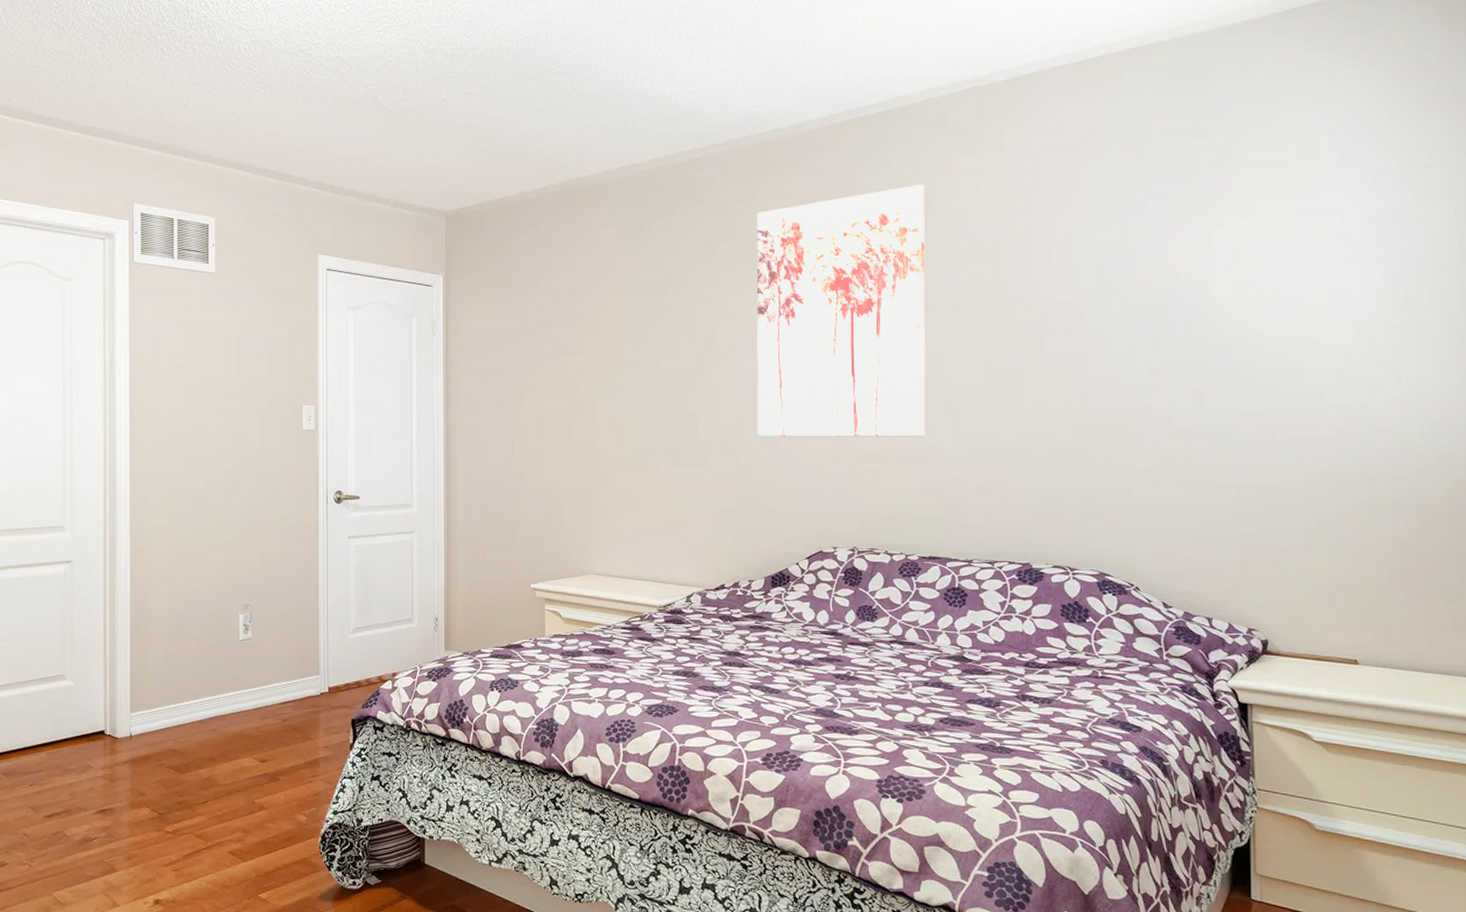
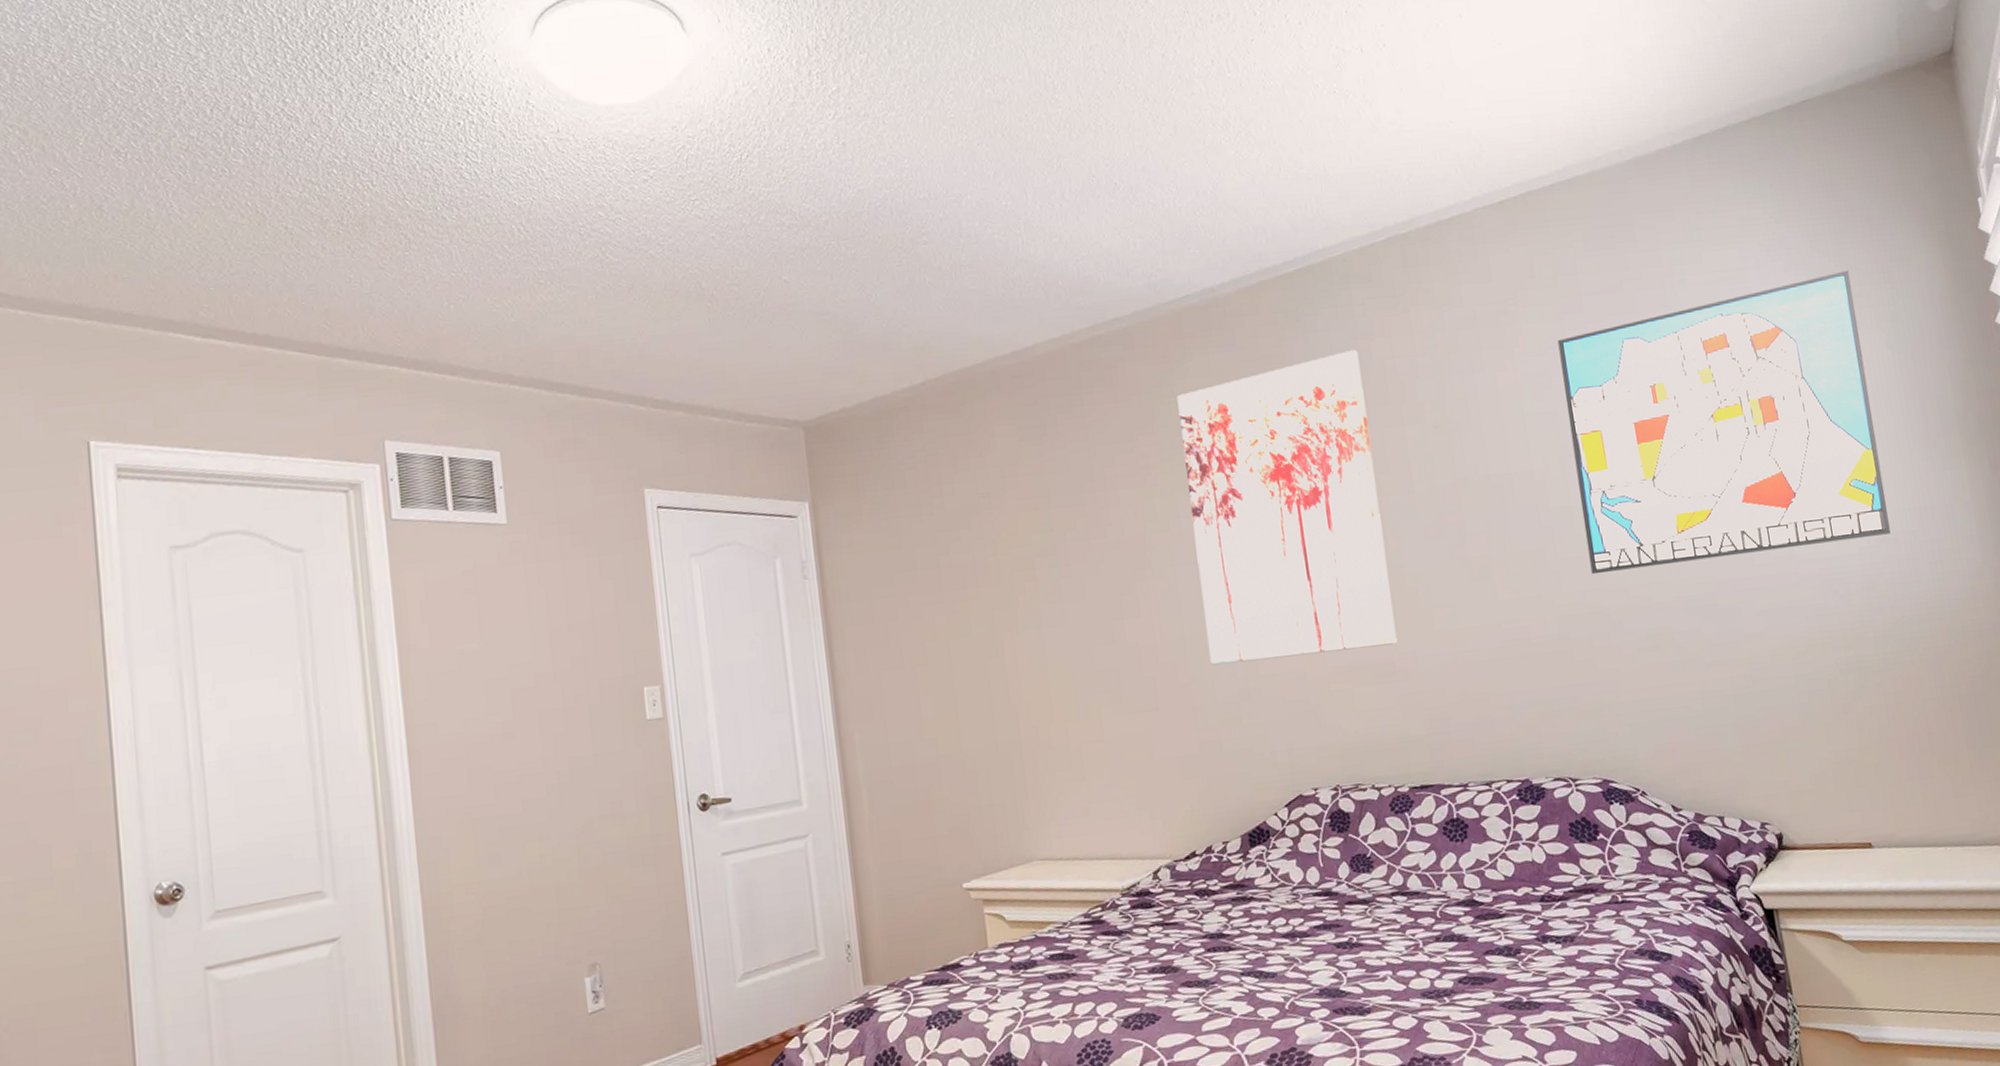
wall art: none [1115,141,1428,396] -> present [1557,270,1891,575]

